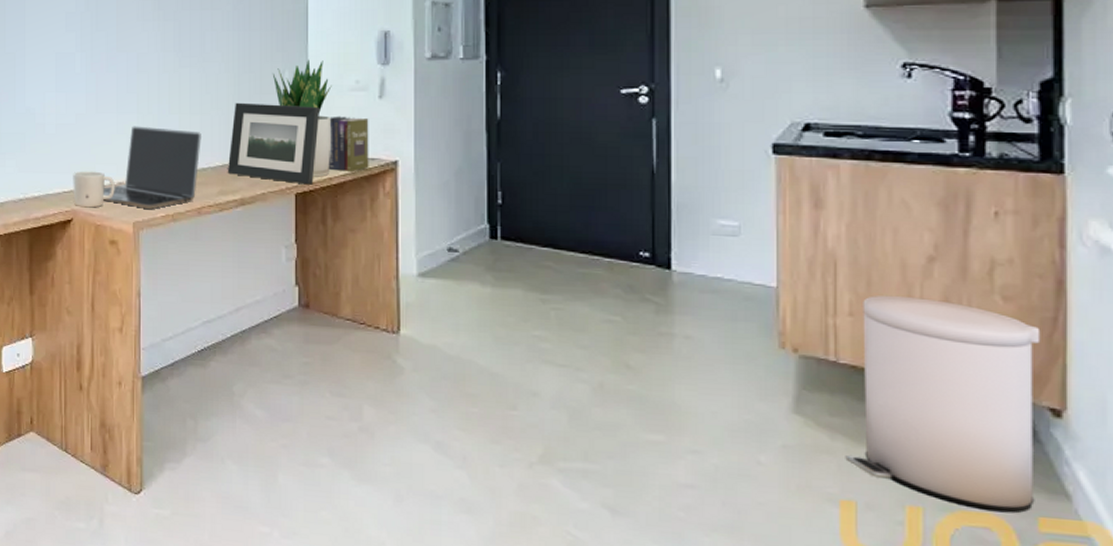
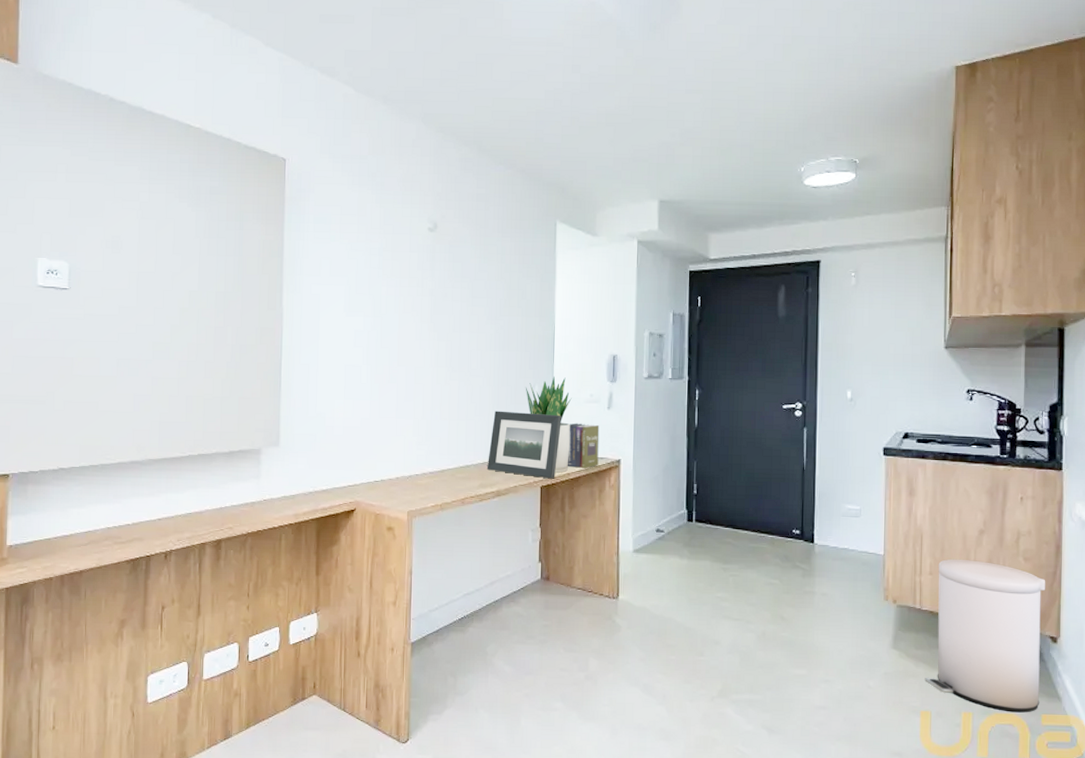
mug: present [73,171,115,208] -> none [356,467,393,499]
laptop: present [103,126,201,210] -> none [383,429,466,501]

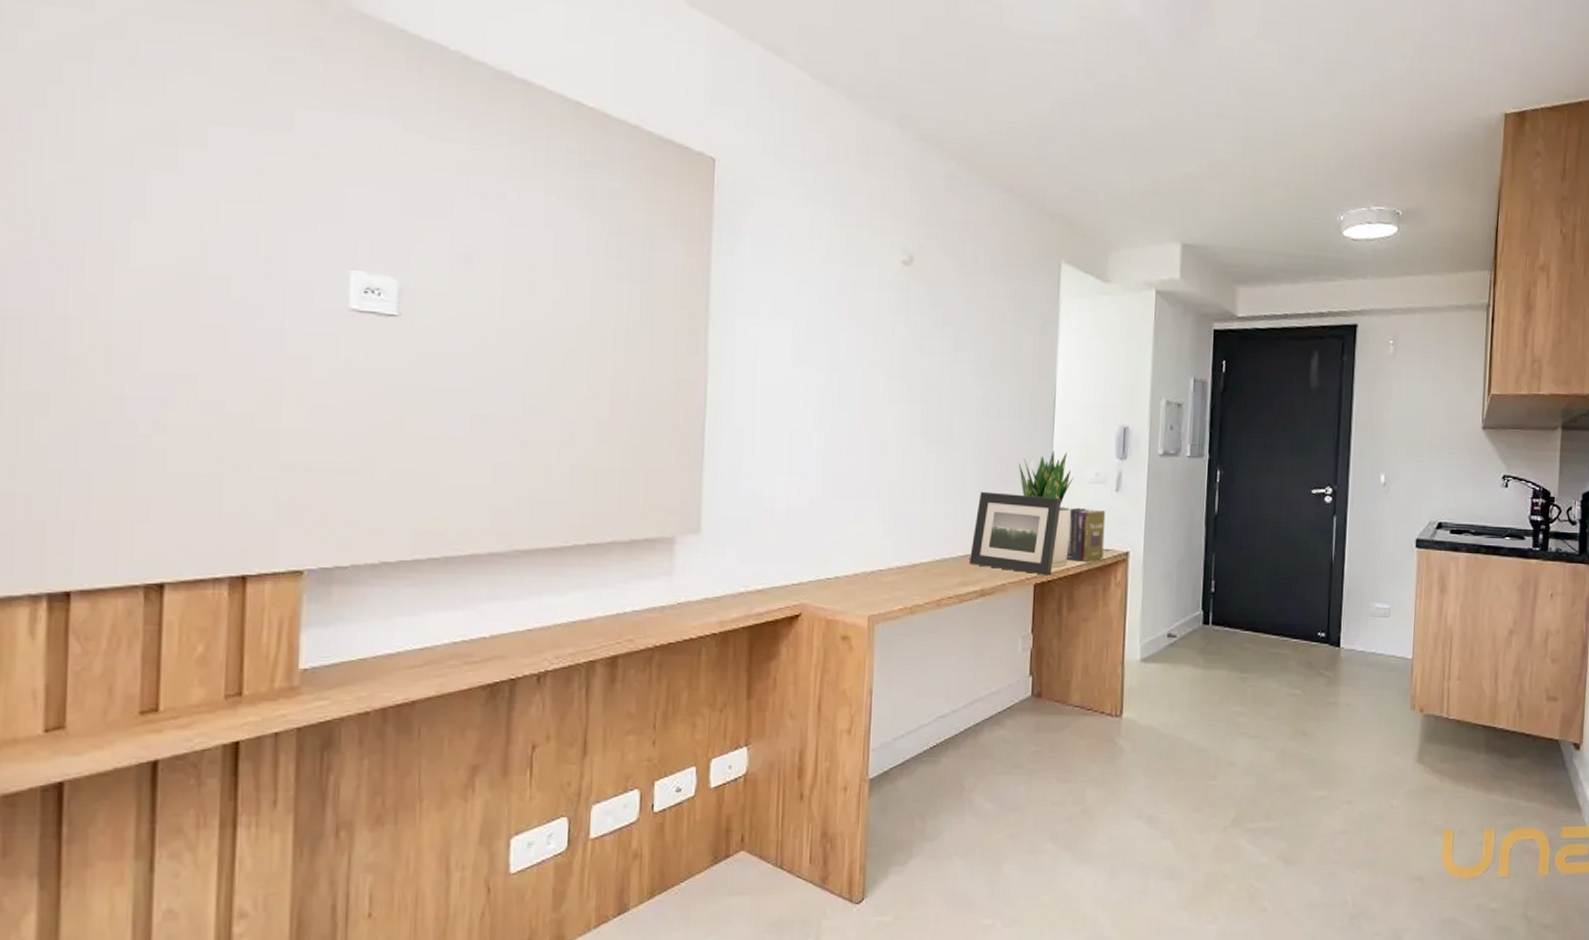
pedal bin: present [924,559,1046,713] -> none [1449,662,1572,827]

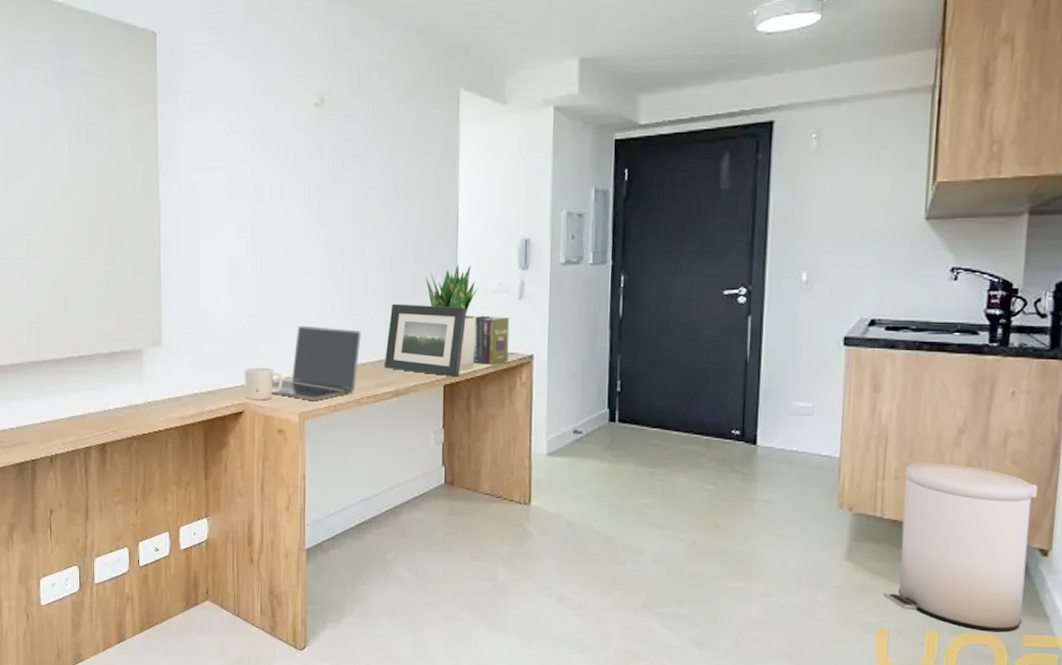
mug: none [802,561,850,601] -> present [244,367,283,401]
laptop: none [837,513,945,603] -> present [272,325,361,402]
pedal bin: none [1449,662,1572,827] -> present [883,462,1038,633]

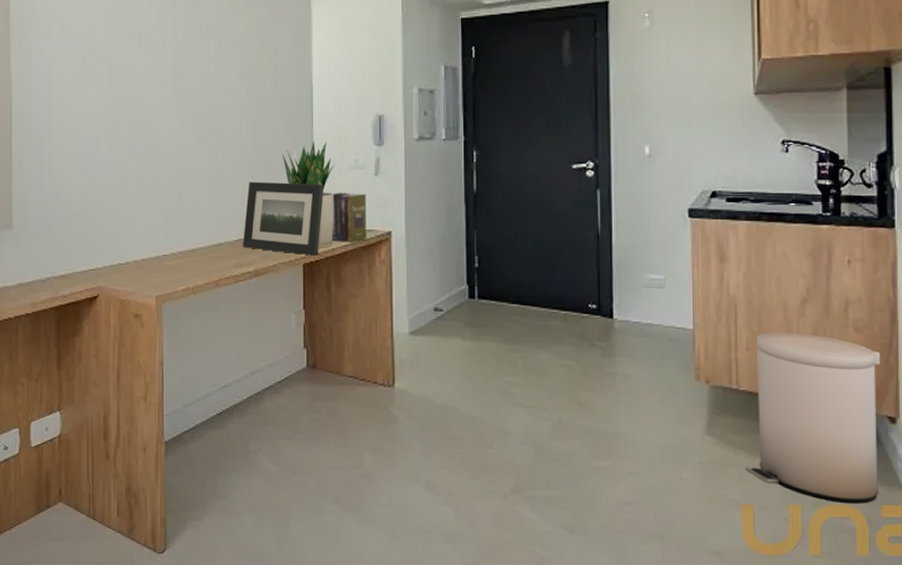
mug: present [244,367,283,401] -> none [99,249,139,284]
laptop: present [272,325,361,402] -> none [128,205,219,284]

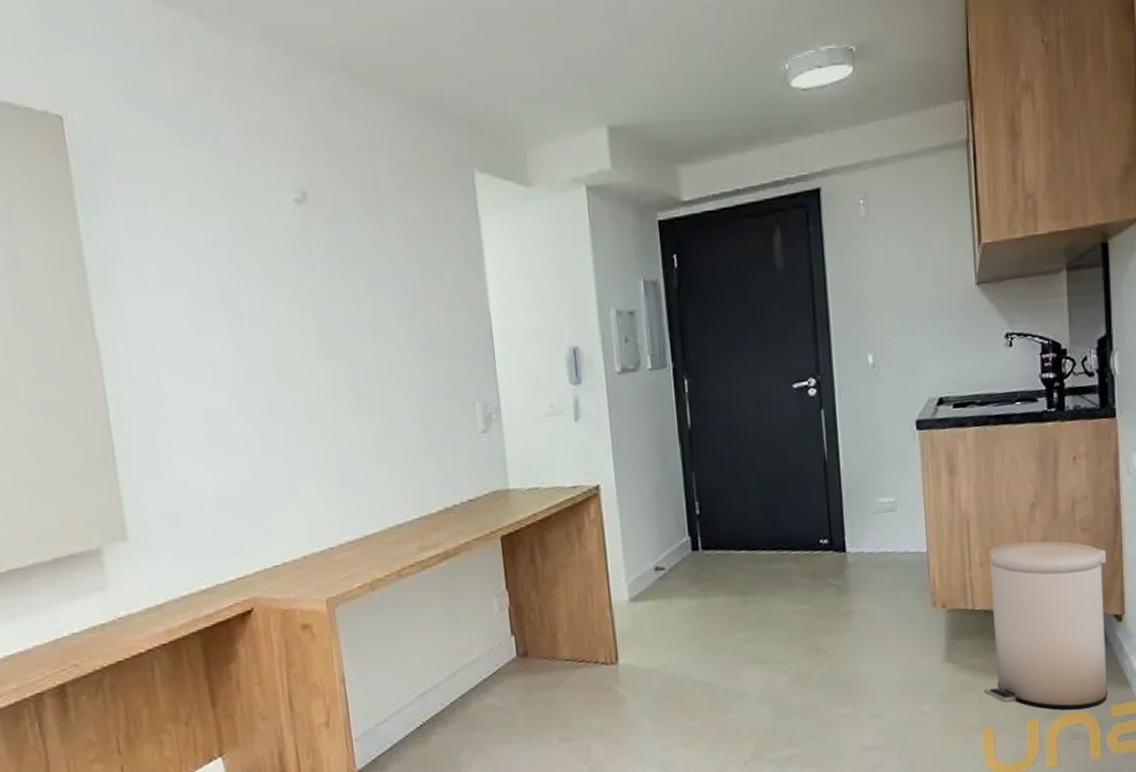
picture frame: present [242,181,325,256] -> none [425,438,518,527]
planter: present [281,141,335,248] -> none [462,386,533,516]
books: present [331,192,367,243] -> none [527,443,572,505]

